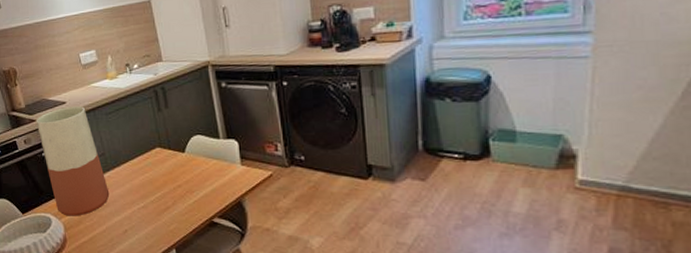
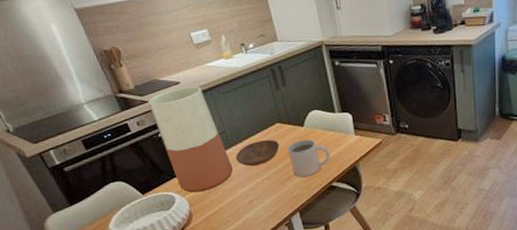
bowl: none [113,165,158,193] -> present [235,140,280,167]
mug: none [166,167,213,209] -> present [287,139,331,177]

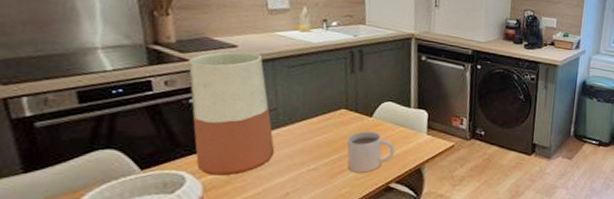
bowl: present [235,140,280,167] -> none [281,125,339,154]

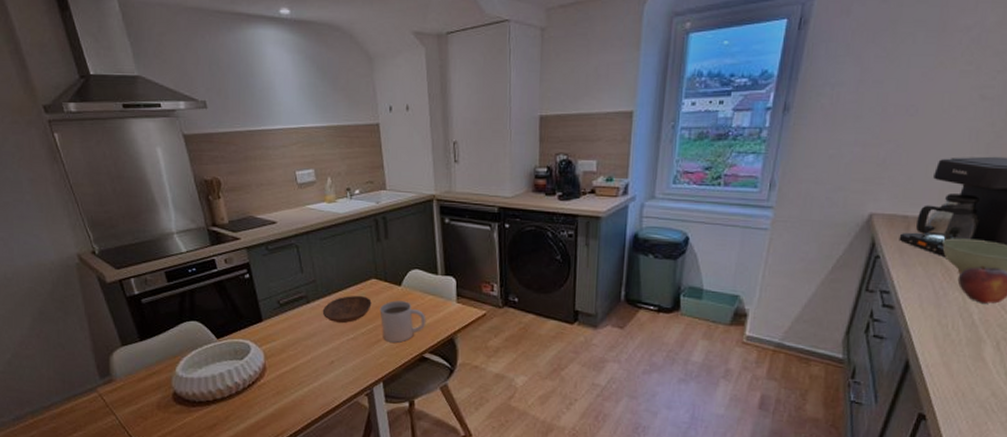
vase: present [188,51,275,176] -> none [240,227,318,345]
bowl: none [281,125,339,154] -> present [322,296,372,324]

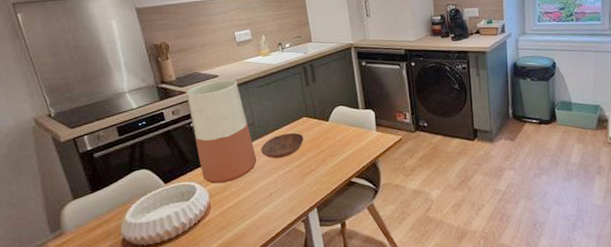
vase: none [240,227,318,345] -> present [186,79,257,184]
mug: present [379,300,427,343] -> none [311,134,352,171]

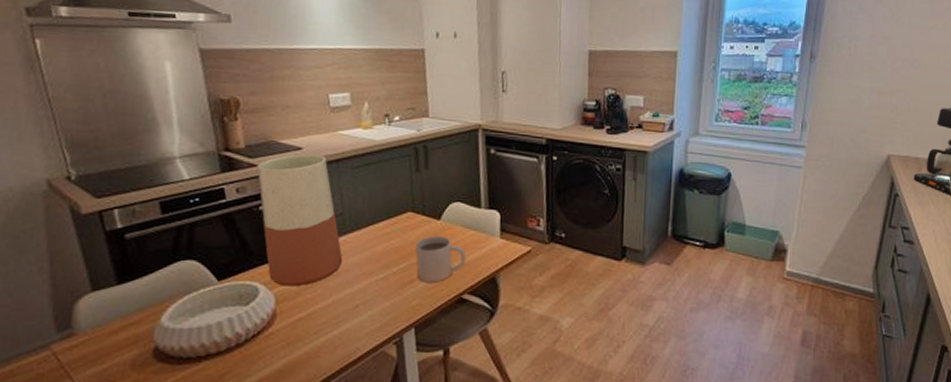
bowl: present [260,133,304,159] -> none [348,230,407,262]
mug: none [311,134,352,171] -> present [415,236,467,283]

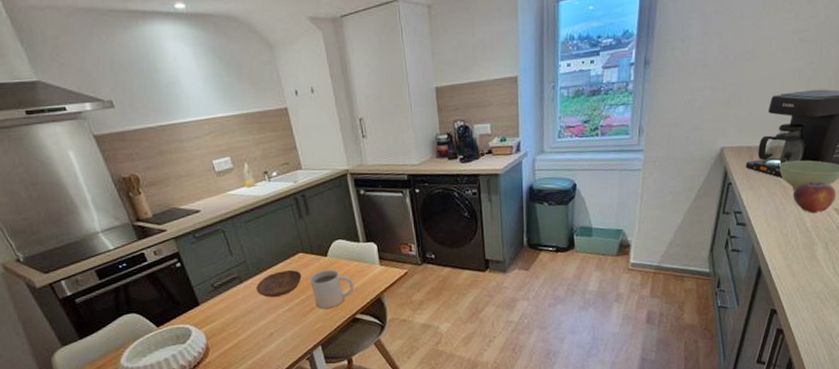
vase: present [257,153,343,287] -> none [166,214,253,325]
bowl: none [348,230,407,262] -> present [255,270,302,298]

